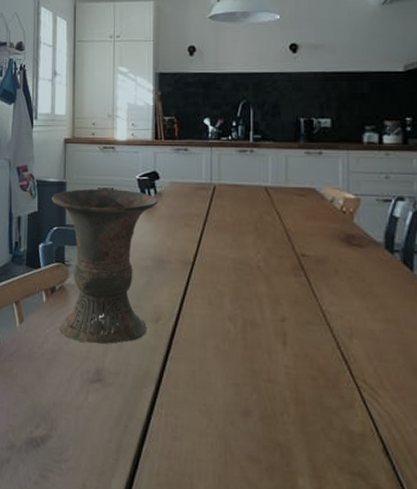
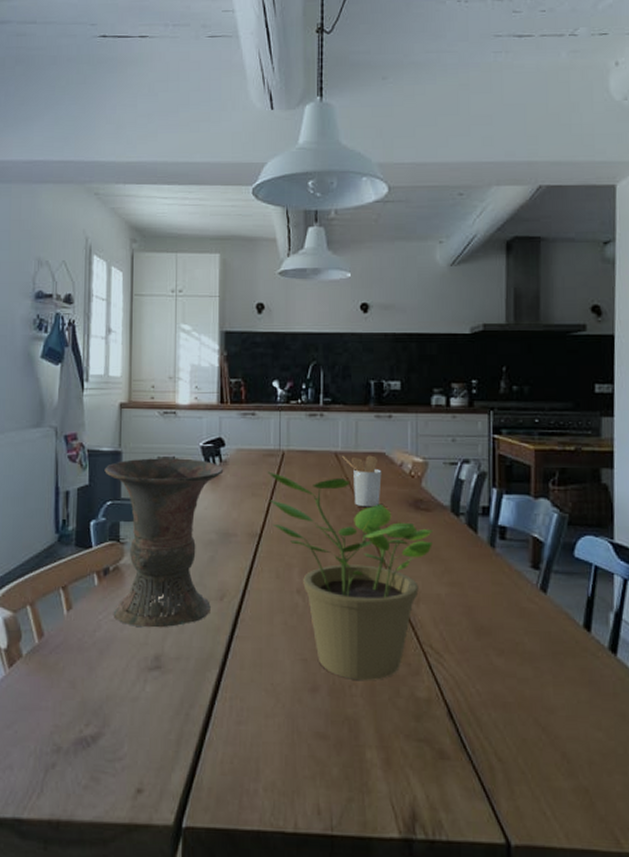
potted plant: none [199,203,366,410] -> present [267,471,432,681]
utensil holder: none [272,190,312,241] -> present [342,455,382,507]

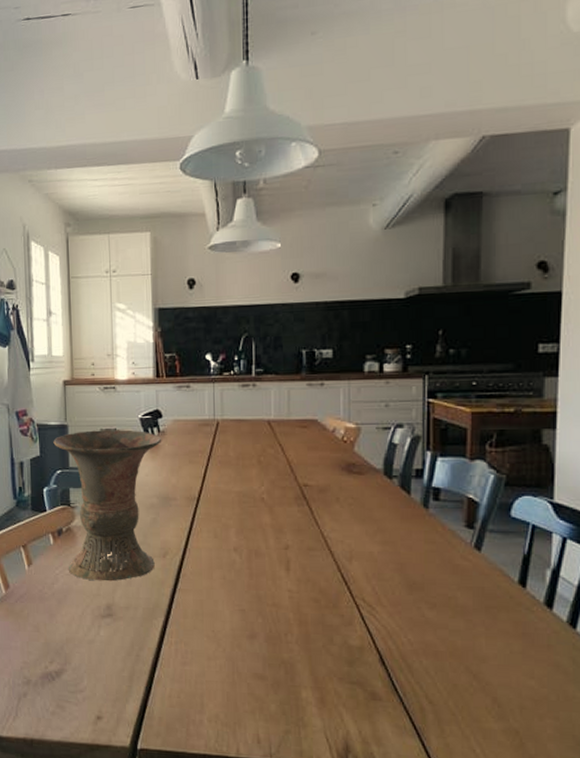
potted plant: present [267,471,432,681] -> none [203,440,365,630]
utensil holder: present [342,455,382,507] -> none [275,422,314,472]

